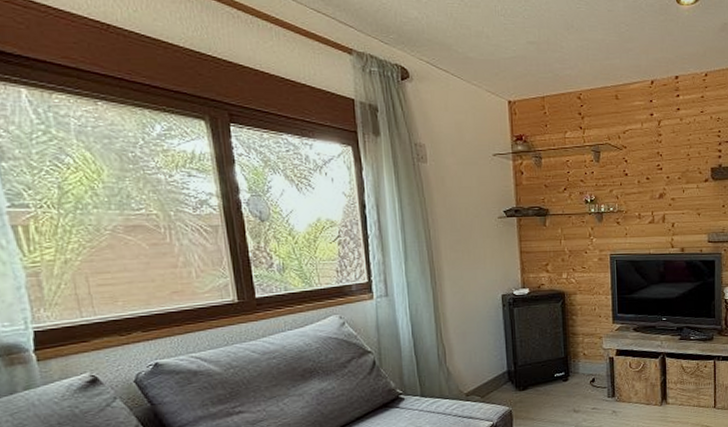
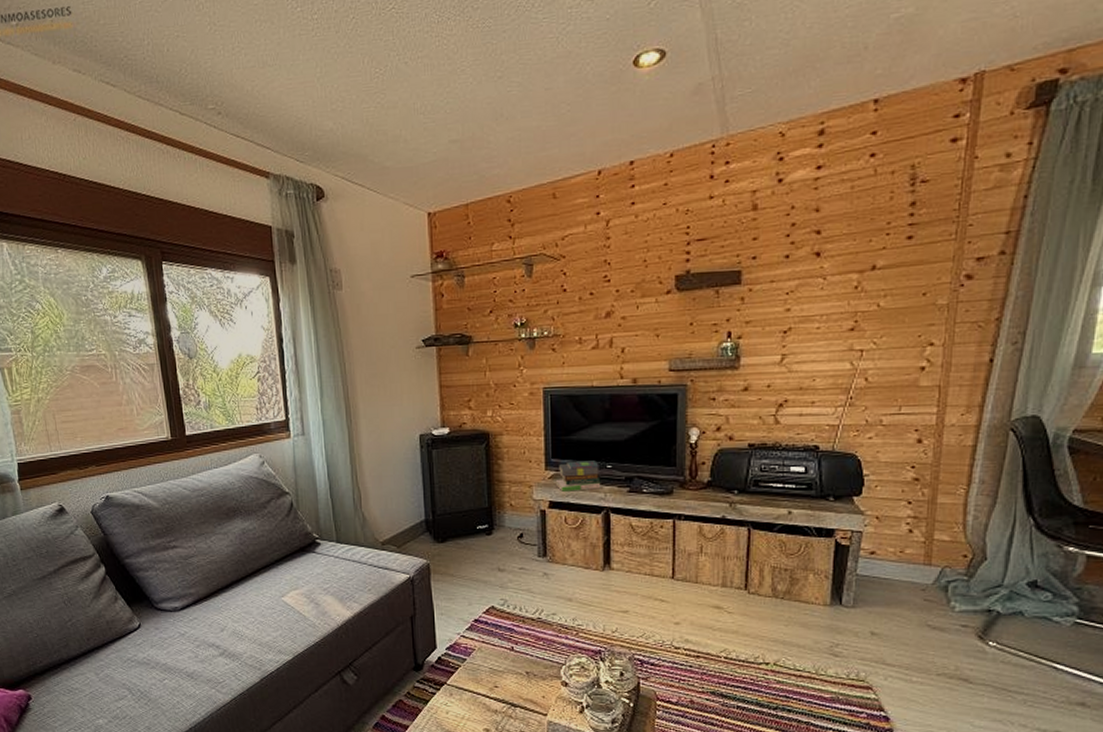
books: none [621,314,658,341] -> present [555,460,601,492]

